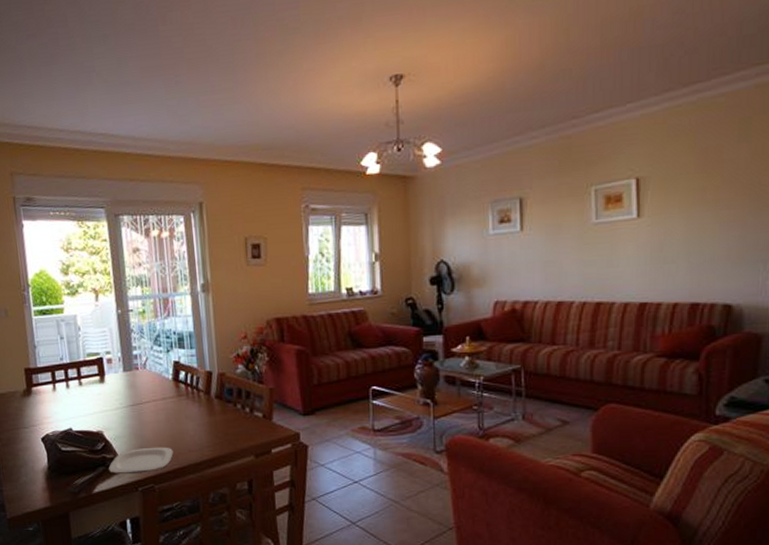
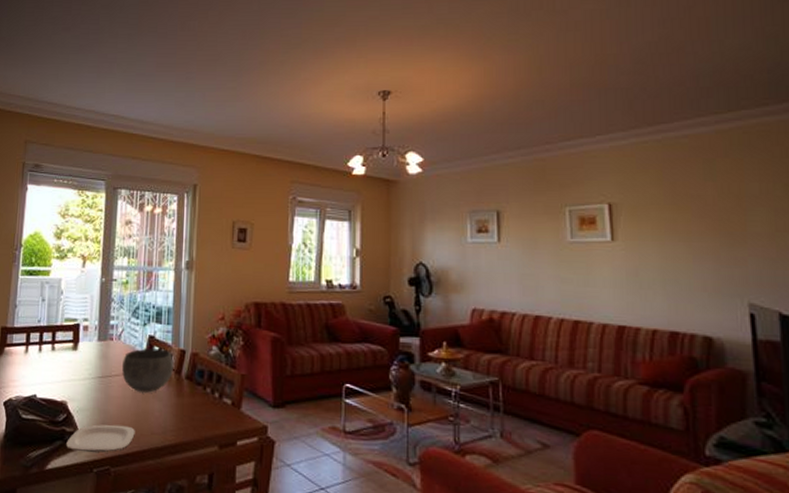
bowl: none [151,373,202,415] -> present [122,348,174,393]

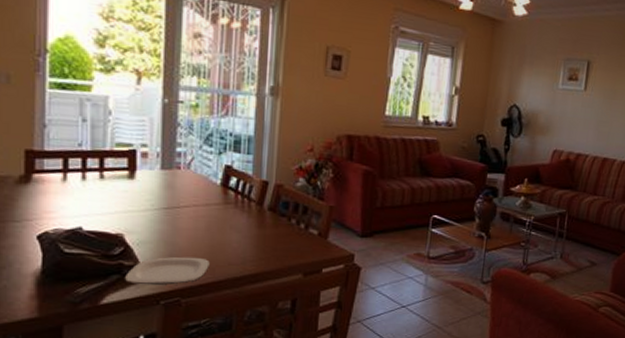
bowl: present [122,348,174,393] -> none [193,178,255,224]

